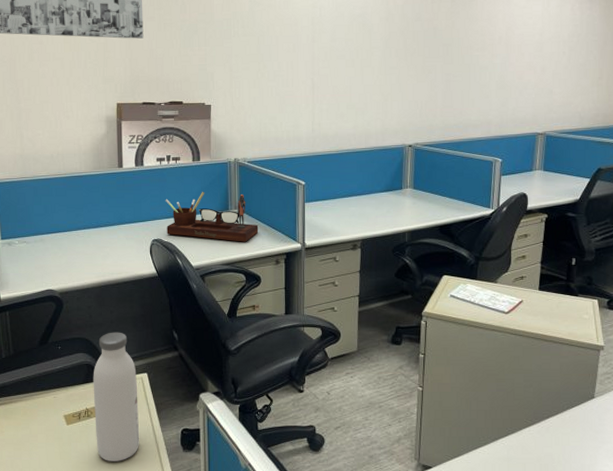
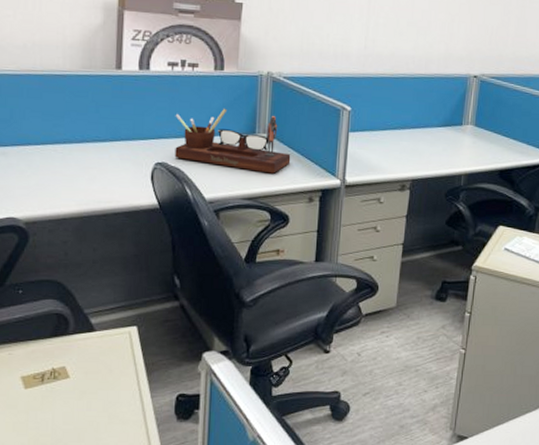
water bottle: present [93,332,139,461] -> none [63,274,123,434]

